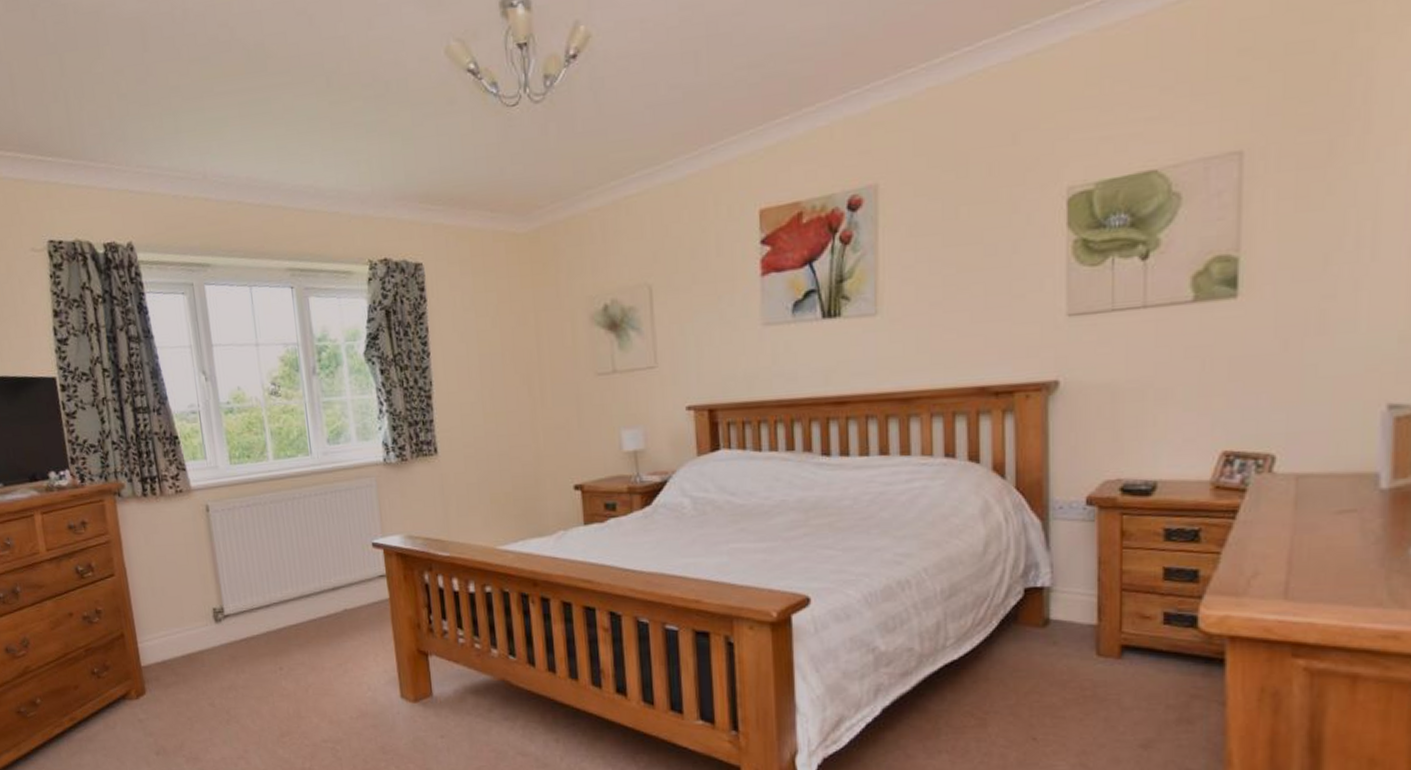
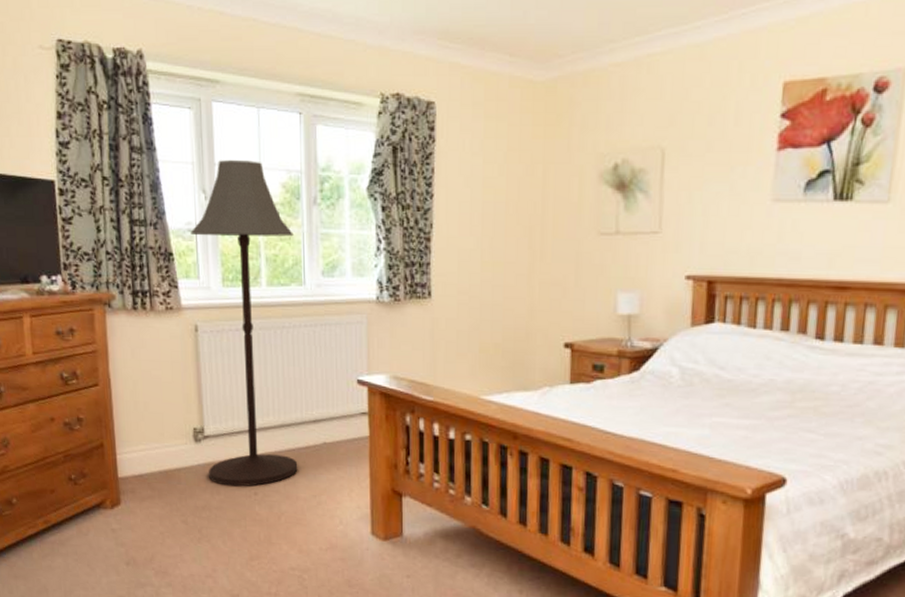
floor lamp: none [194,338,321,664] -> present [190,160,298,487]

